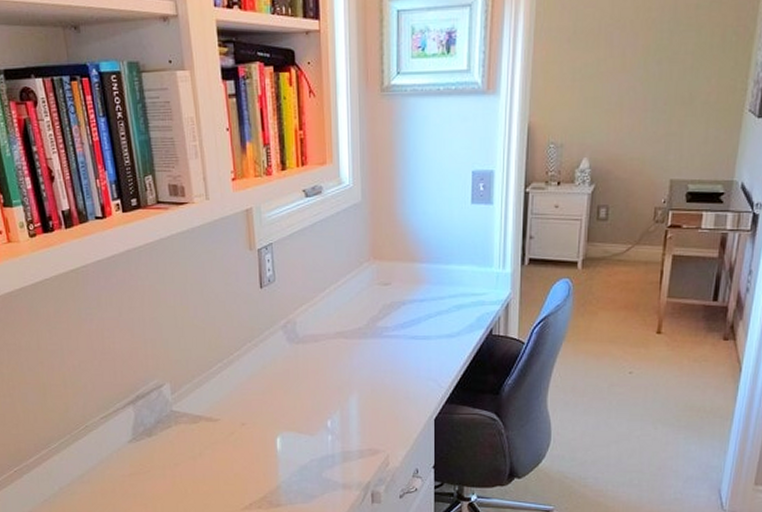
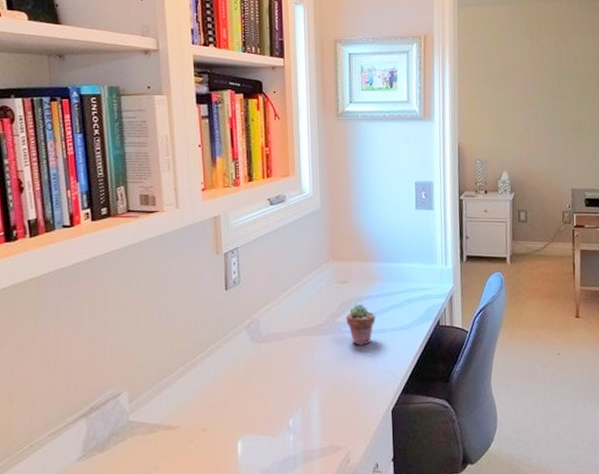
potted succulent: none [388,308,420,352] -> present [346,304,376,346]

